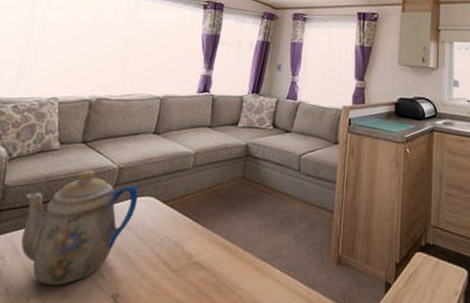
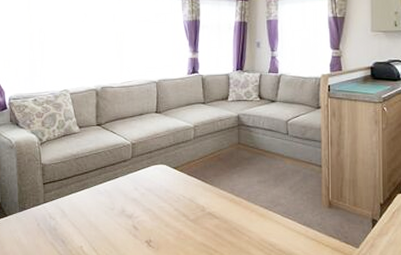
teapot: present [20,169,139,286] -> none [60,147,153,237]

